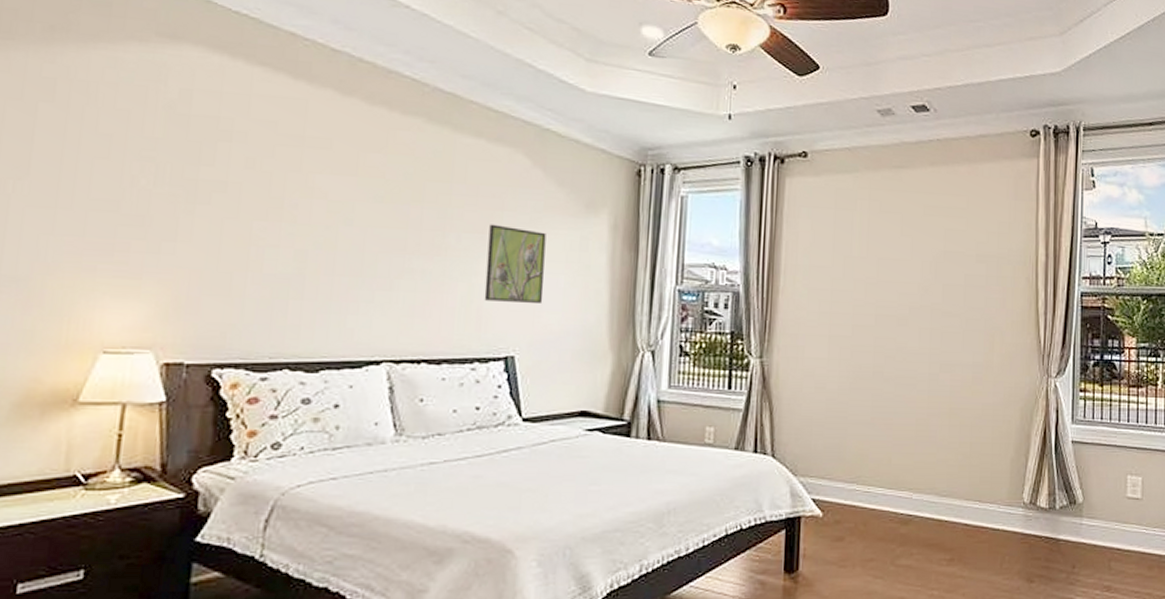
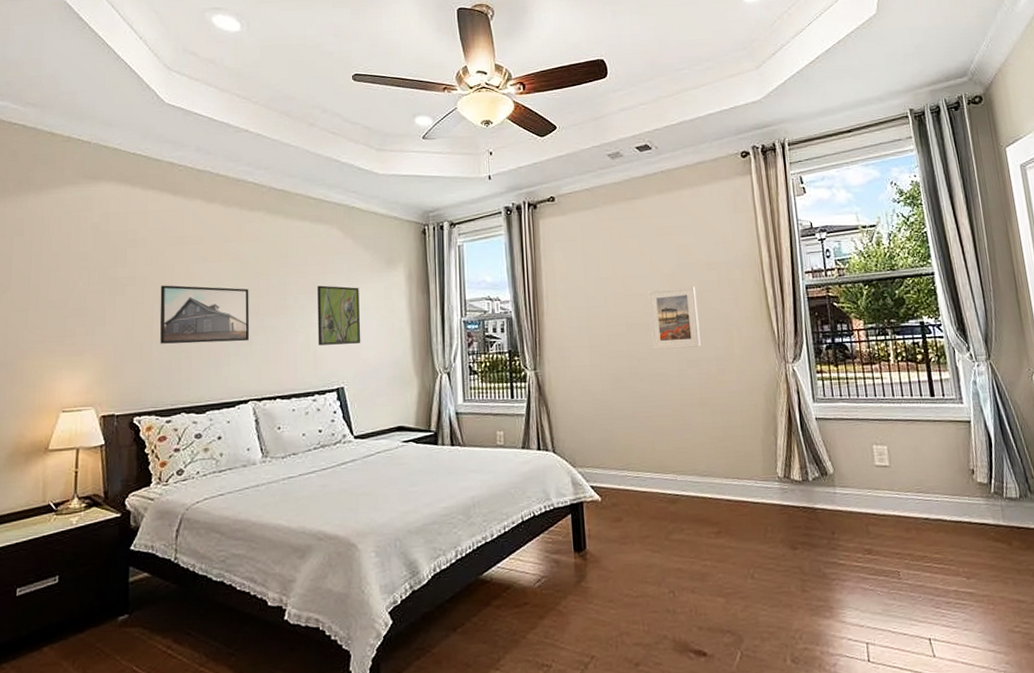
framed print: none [259,198,394,285] -> present [160,285,249,344]
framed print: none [903,278,960,350] -> present [648,286,701,350]

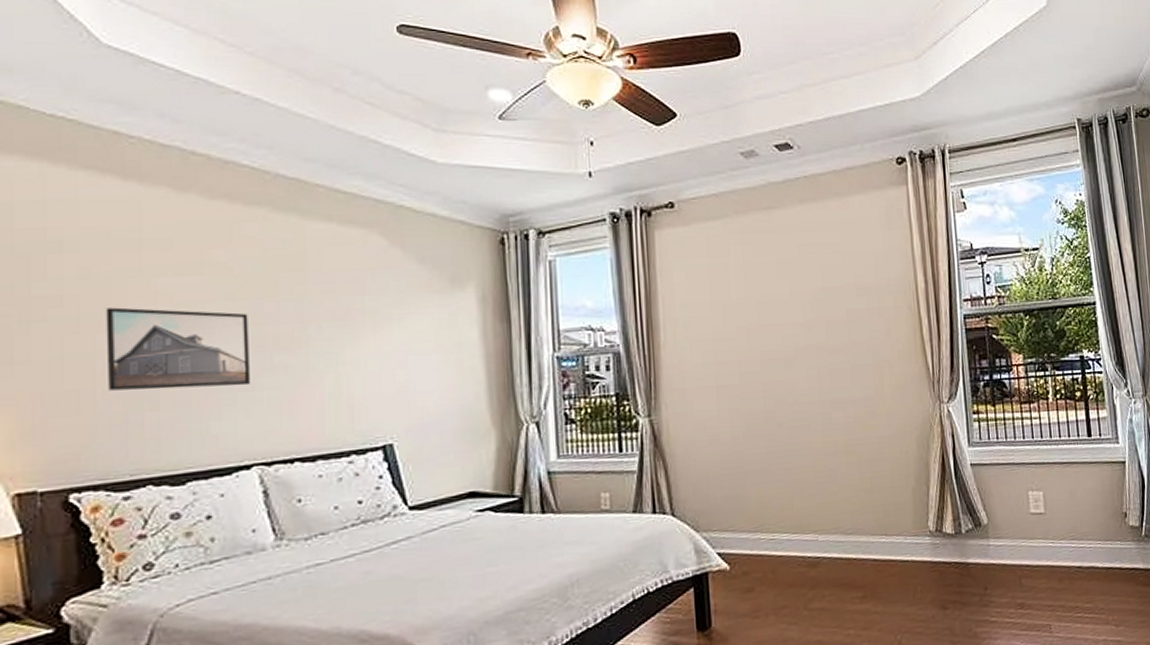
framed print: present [317,285,361,346] -> none [351,310,417,390]
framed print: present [648,286,701,350] -> none [788,315,848,390]

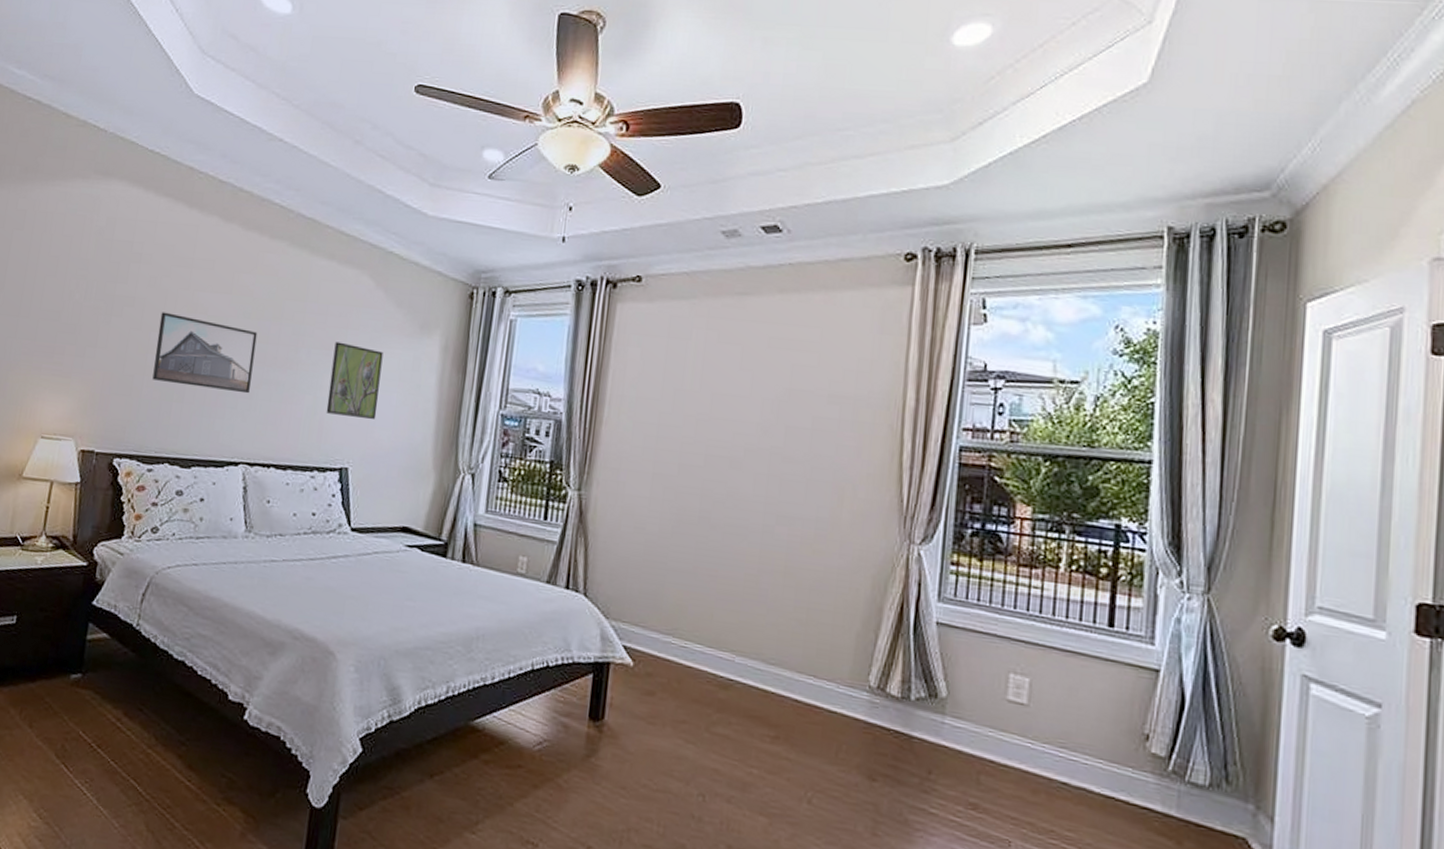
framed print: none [351,310,417,390] -> present [326,341,383,419]

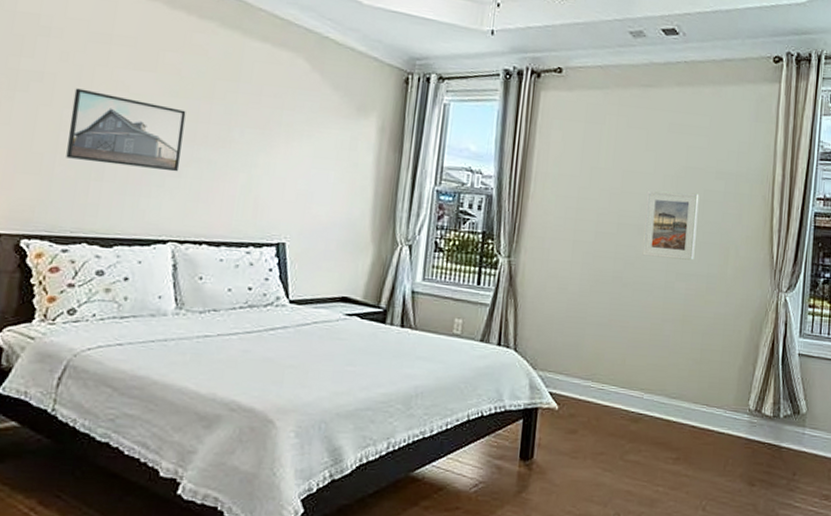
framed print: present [326,341,383,419] -> none [261,121,320,196]
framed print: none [734,417,807,501] -> present [642,190,699,261]

